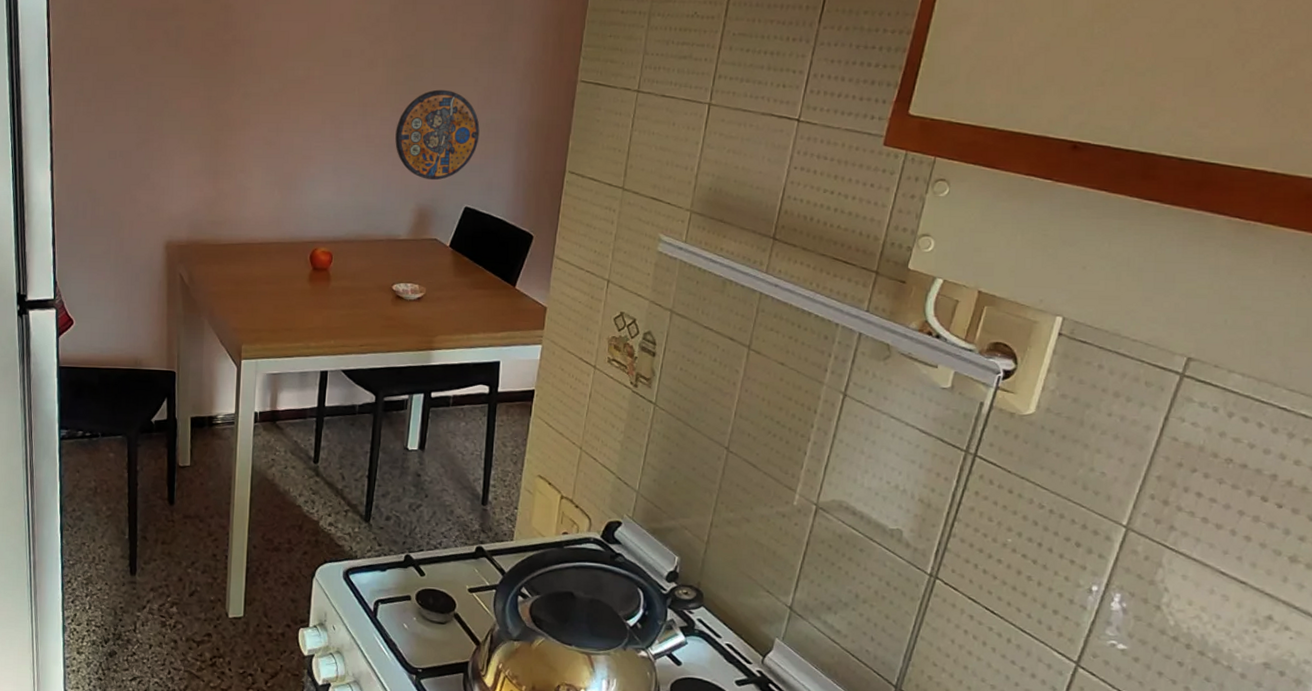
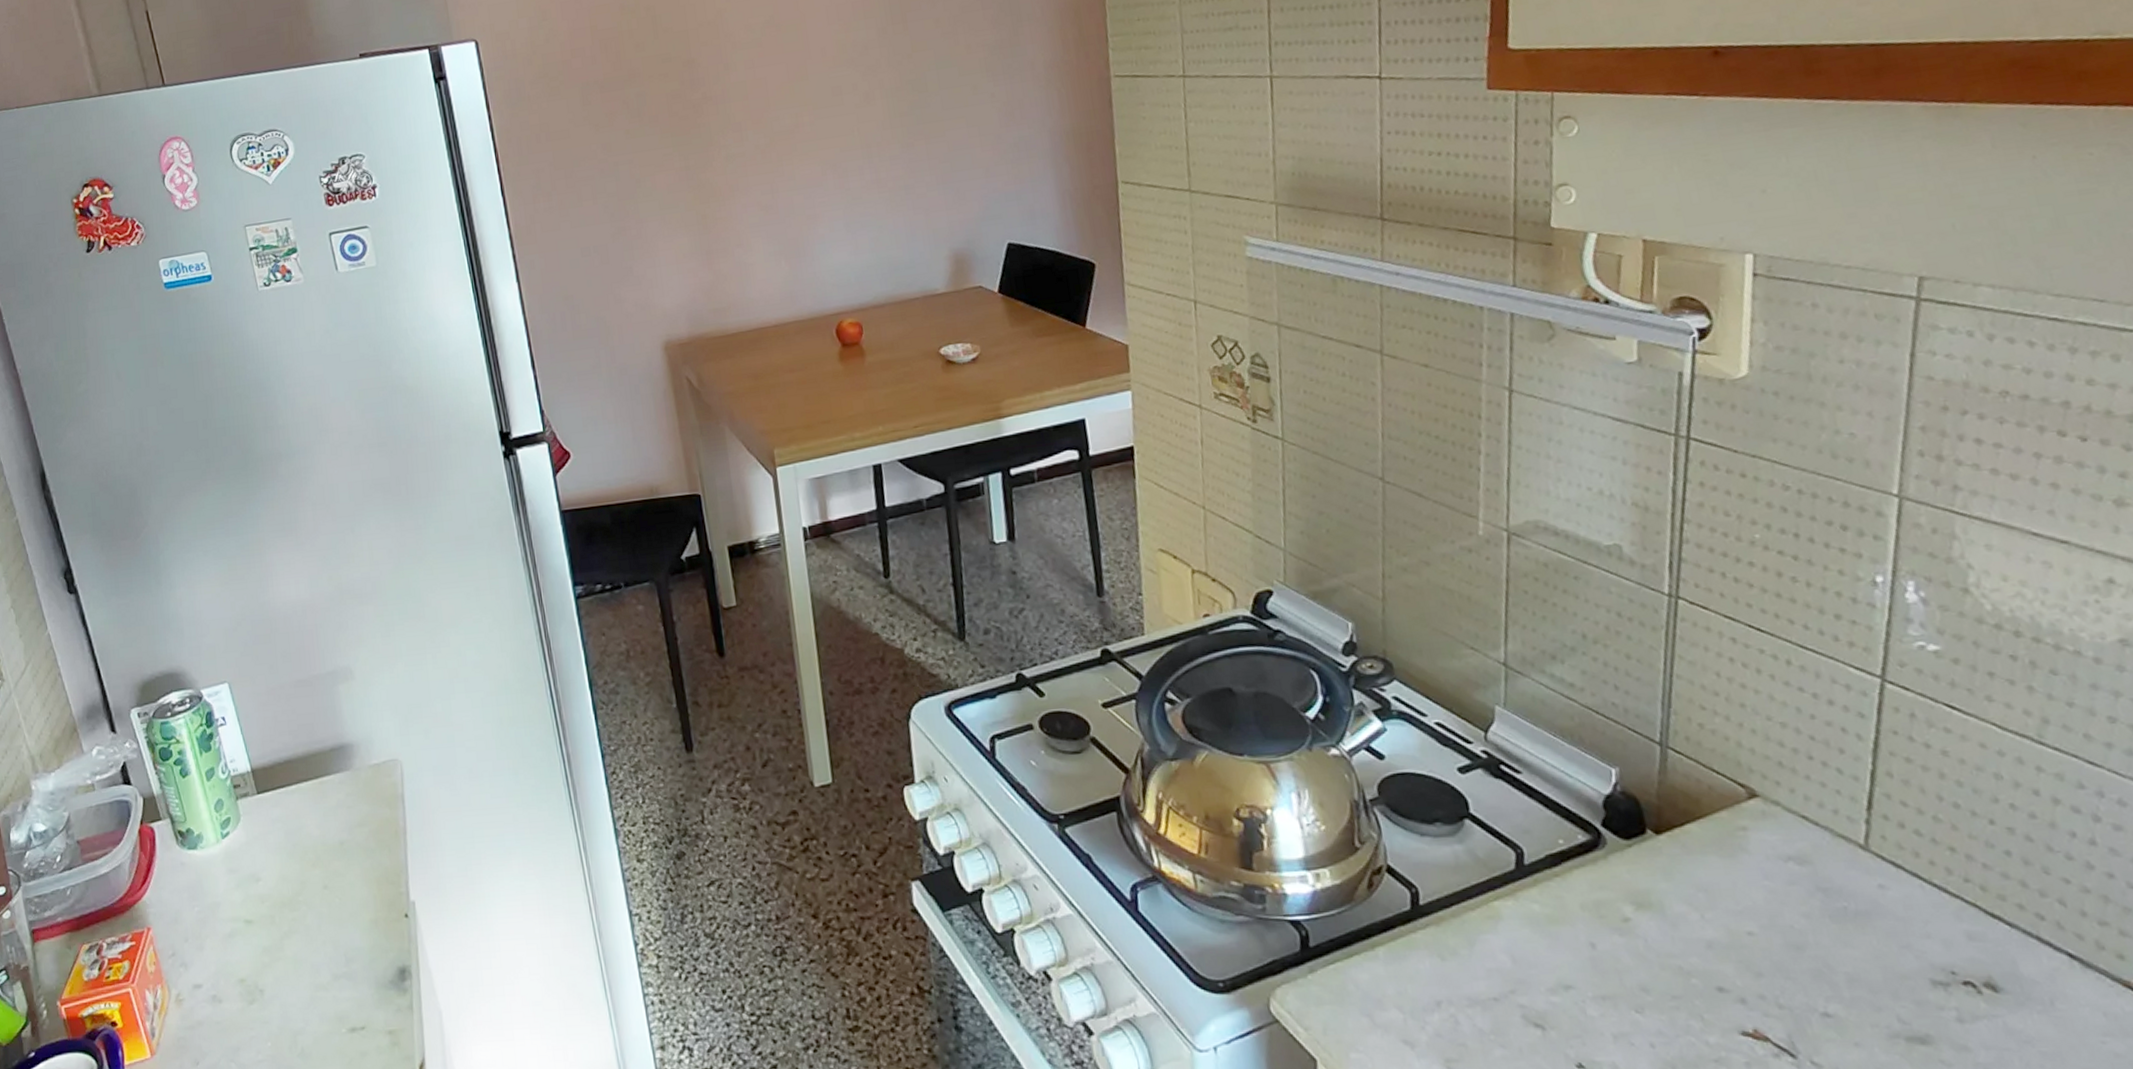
manhole cover: present [395,89,480,181] -> none [909,112,1009,219]

